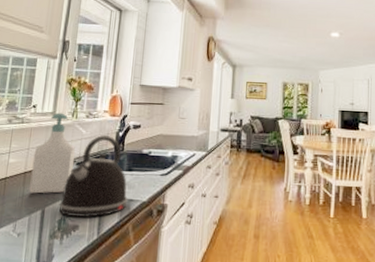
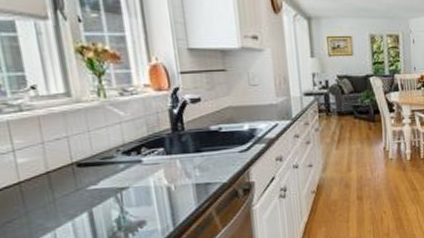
soap bottle: present [29,112,76,194] -> none [53,92,119,196]
kettle: present [59,134,128,217] -> none [110,114,203,213]

